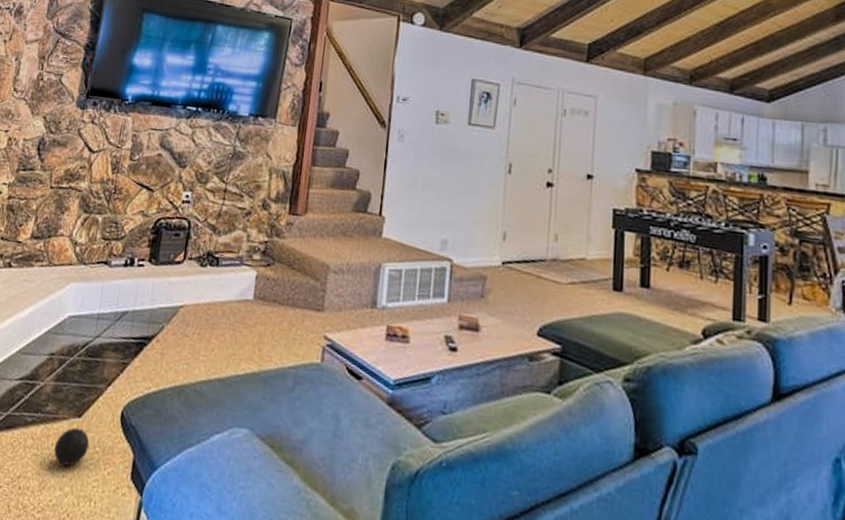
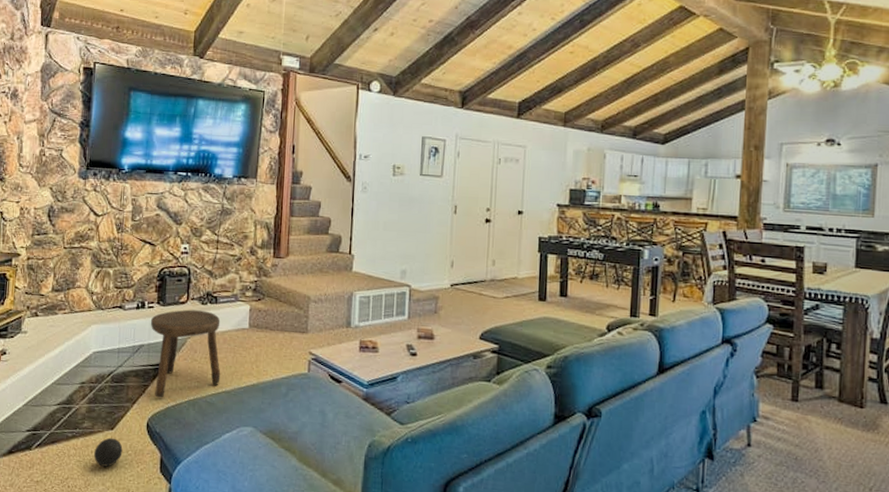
stool: none [134,271,221,381] -> present [150,309,221,398]

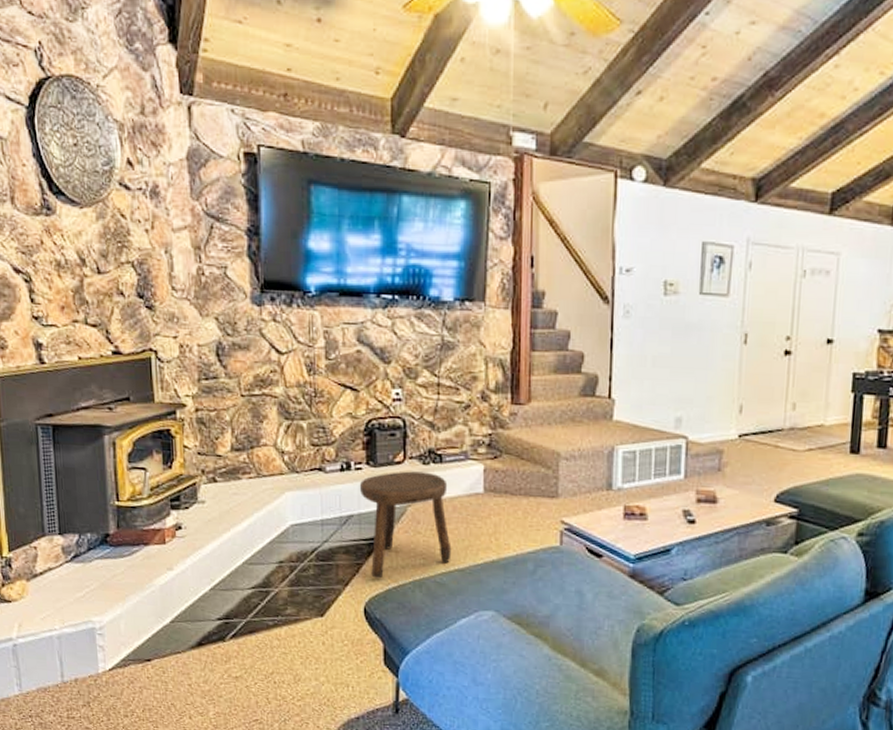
ball: present [94,437,123,467] -> none [302,625,337,660]

